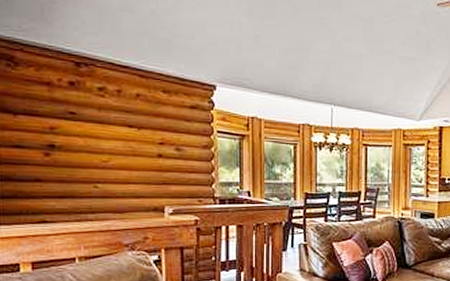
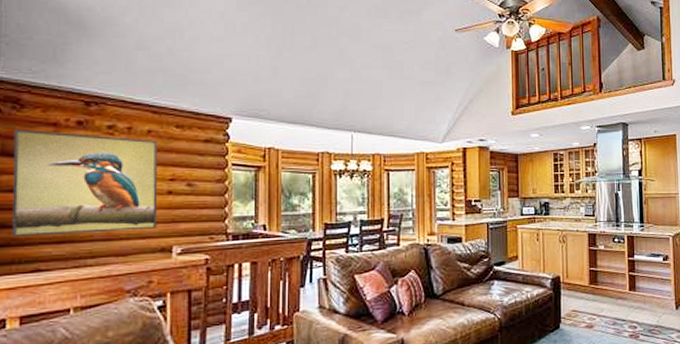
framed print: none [11,86,150,190] -> present [11,129,158,236]

